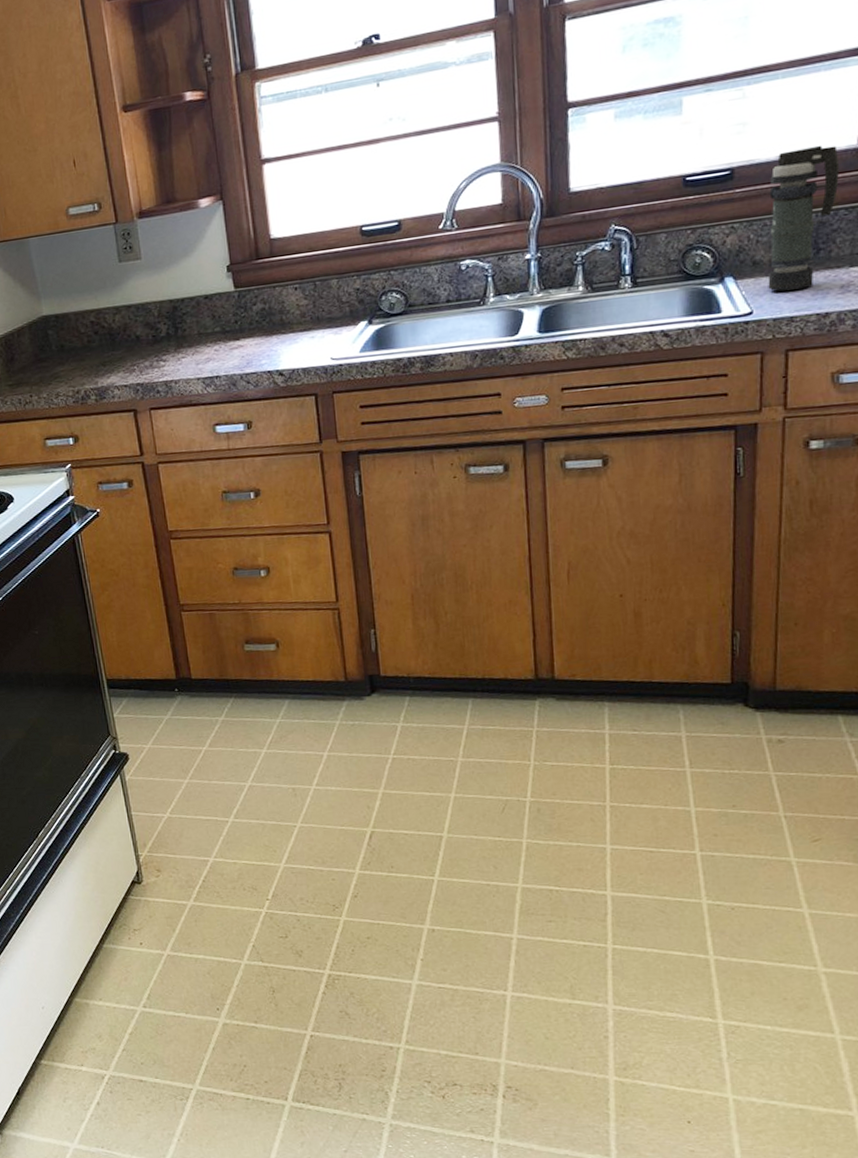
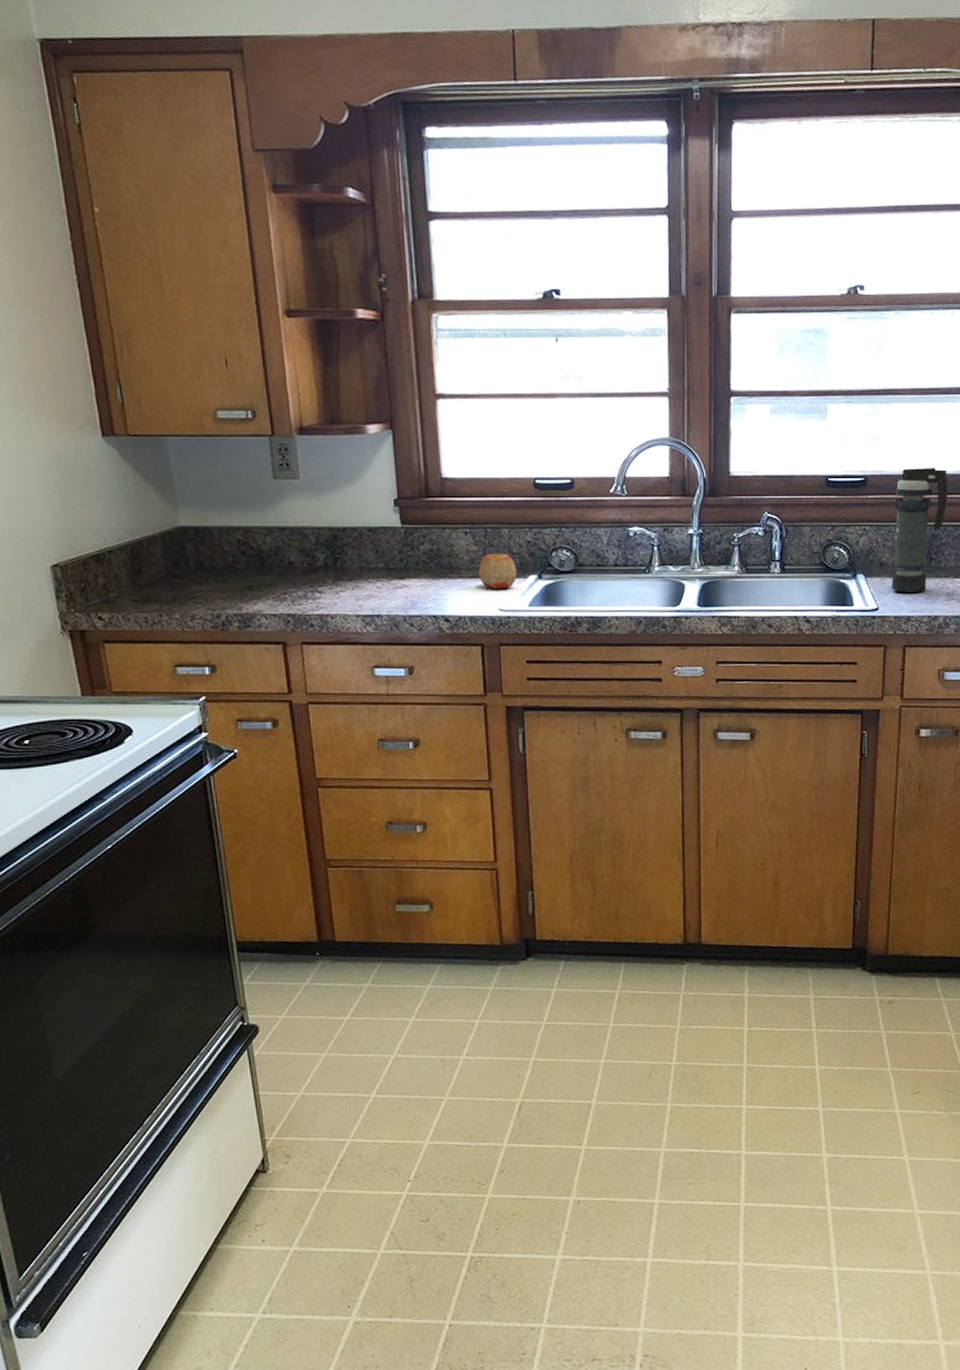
apple: none [309,303,348,340] -> present [479,553,517,589]

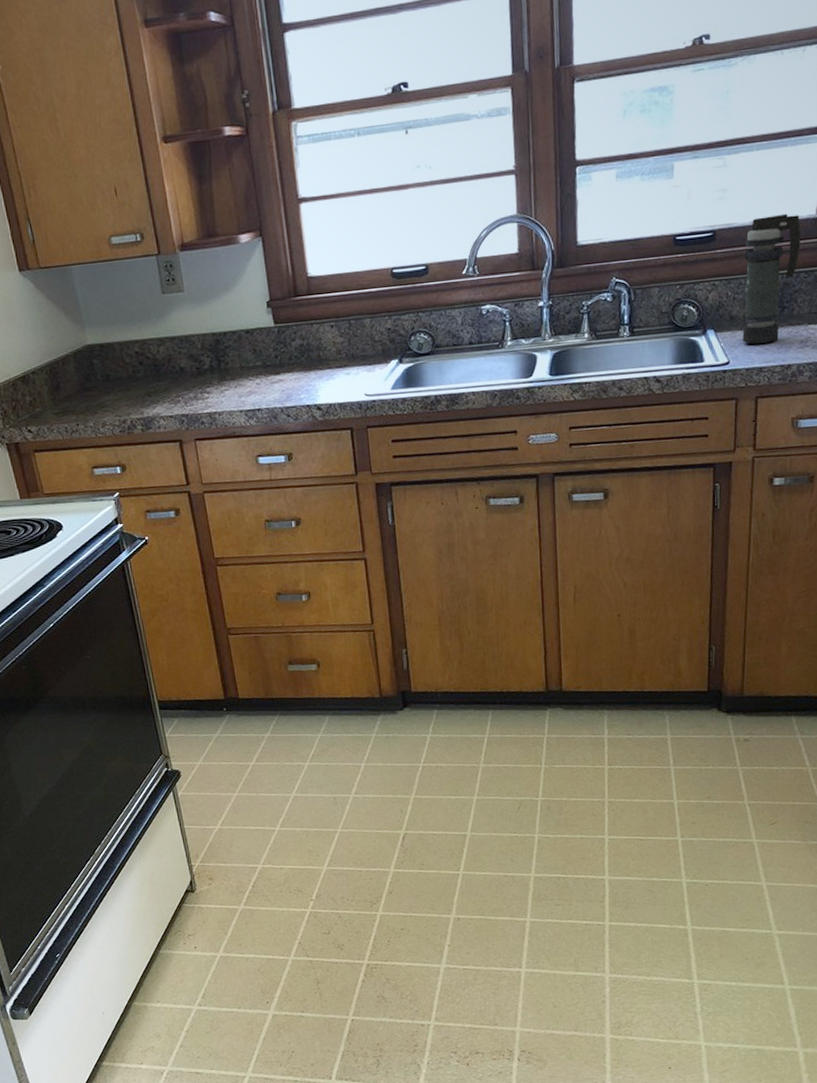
apple: present [479,553,517,589] -> none [345,342,380,376]

